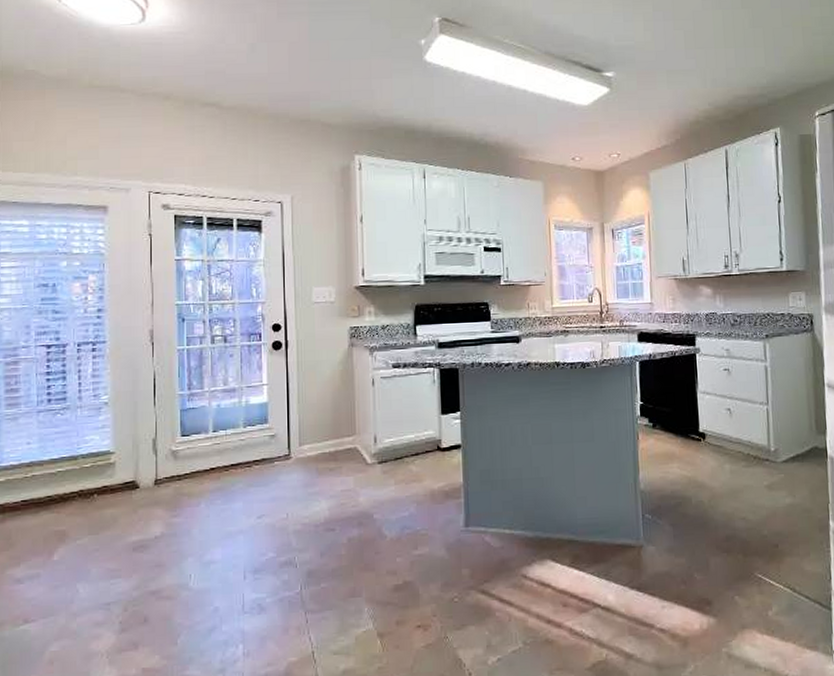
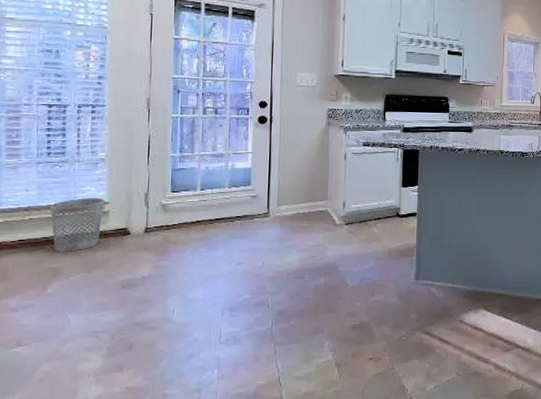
wastebasket: none [53,447,110,512] -> present [50,198,105,252]

